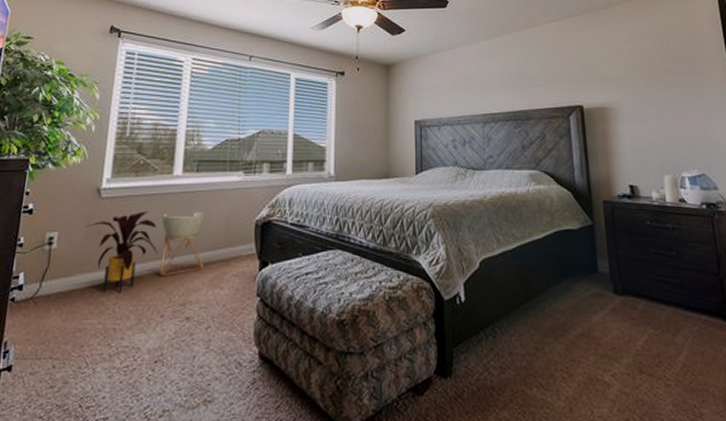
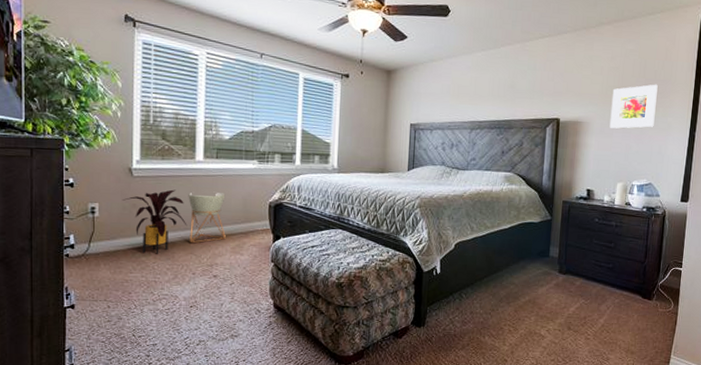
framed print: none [637,62,692,113] -> present [609,84,658,129]

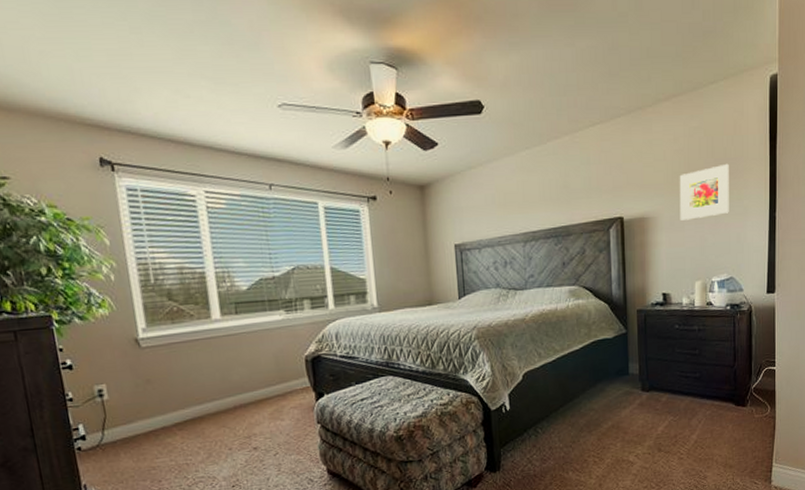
house plant: present [122,189,187,254] -> none [132,356,214,435]
planter: present [188,193,226,244] -> none [209,353,261,415]

